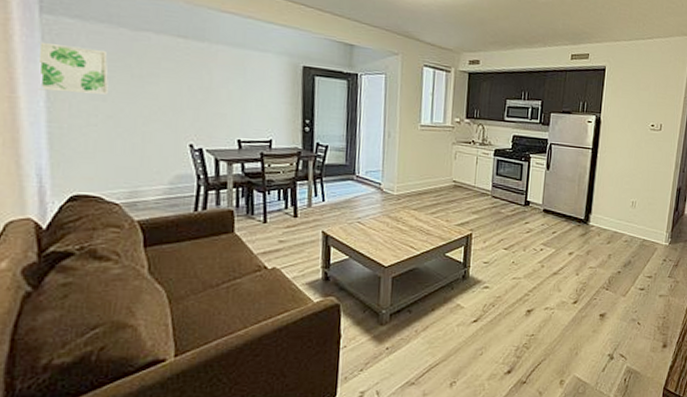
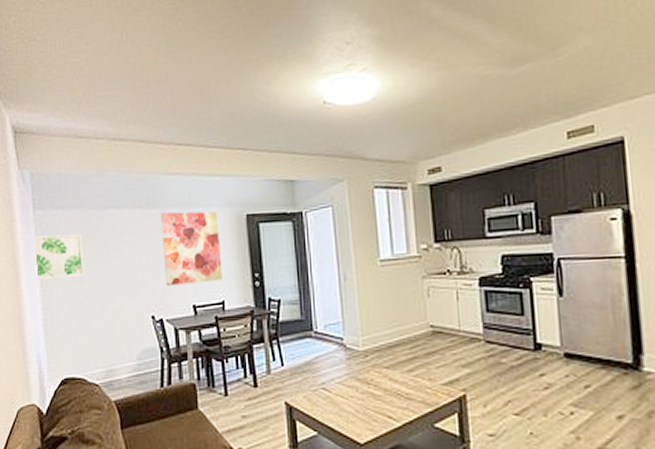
wall art: none [208,48,274,121] -> present [161,211,222,287]

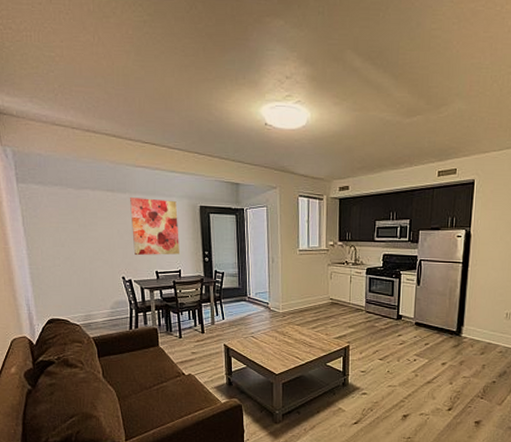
wall art: present [33,234,84,280] -> none [17,204,64,242]

